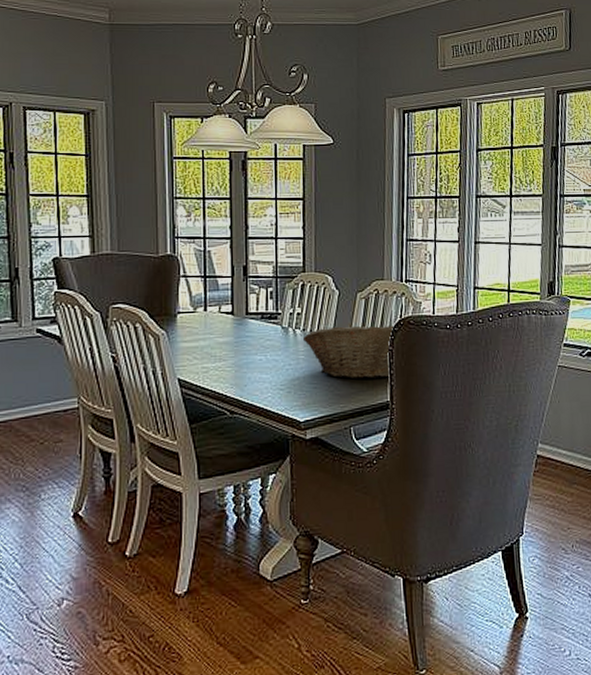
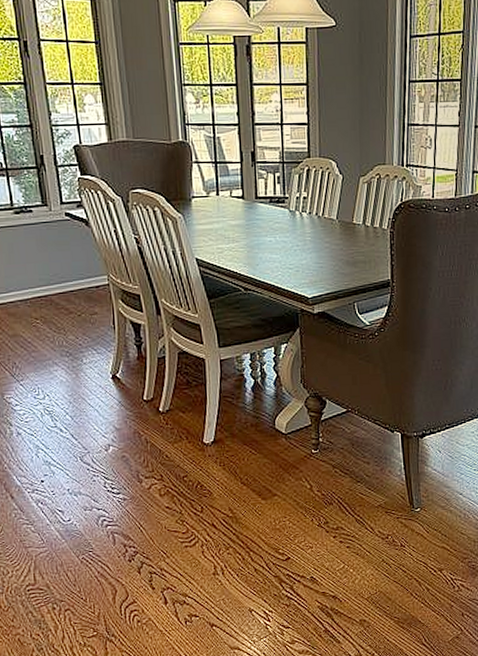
fruit basket: present [303,324,393,379] -> none [310,207,394,259]

